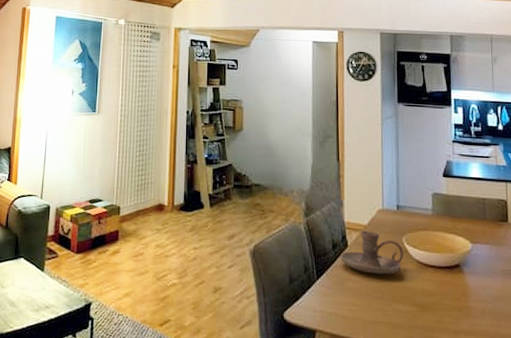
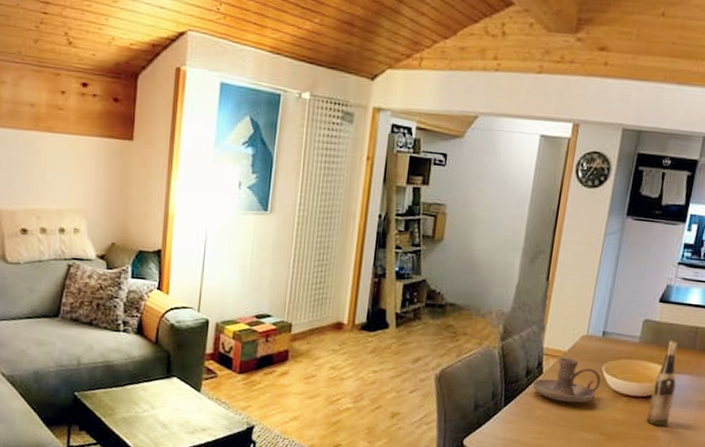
wine bottle: none [454,212,478,296] -> present [646,340,678,426]

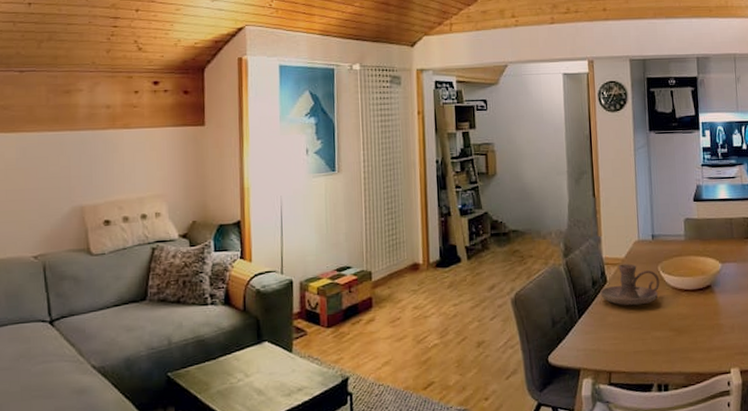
wine bottle: present [646,340,678,426] -> none [706,234,727,314]

